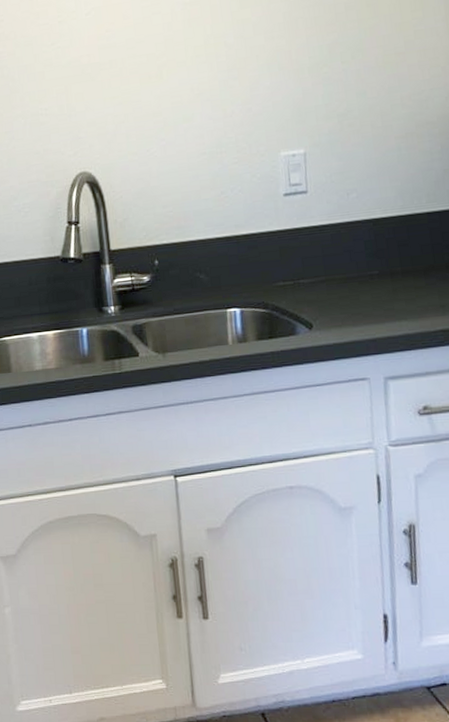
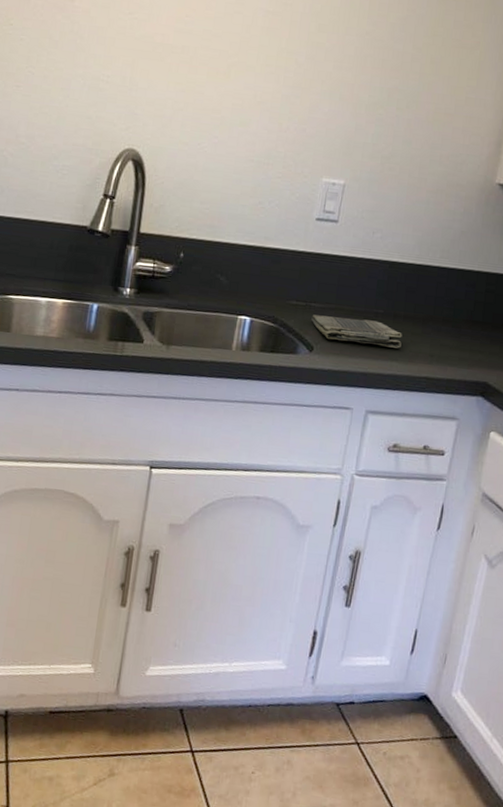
dish towel: none [303,283,407,313] -> present [311,314,402,349]

